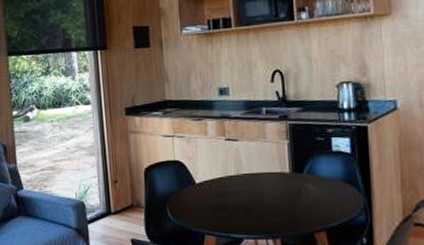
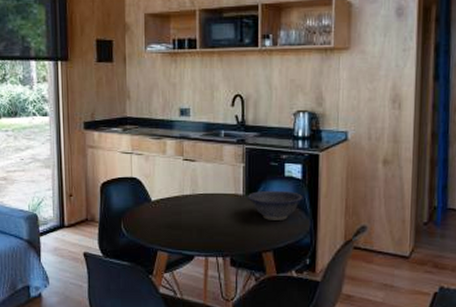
decorative bowl: none [293,166,355,198] -> present [247,190,304,220]

